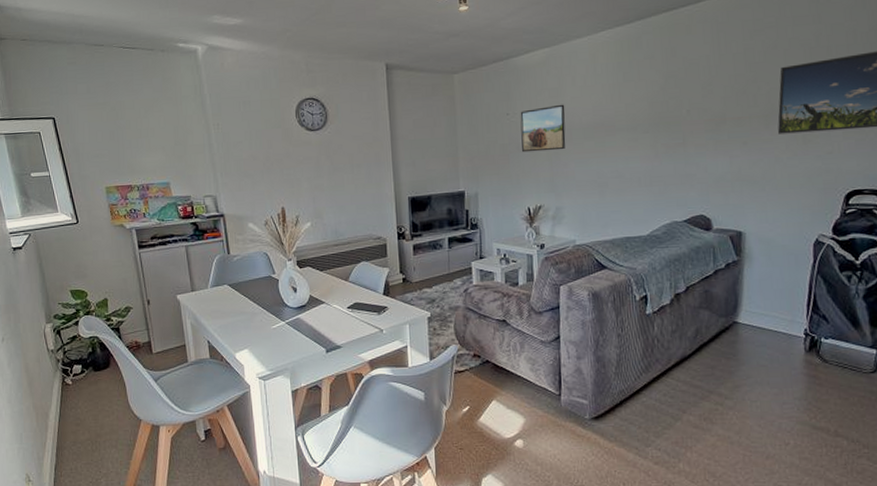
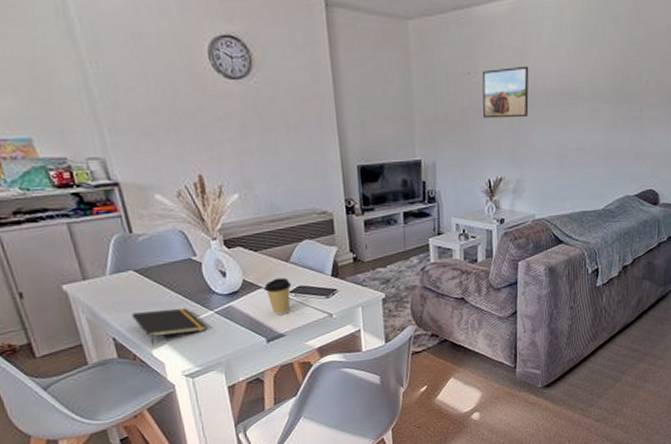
notepad: none [224,318,279,351] -> present [132,308,207,347]
coffee cup: none [326,294,349,329] -> present [264,277,292,316]

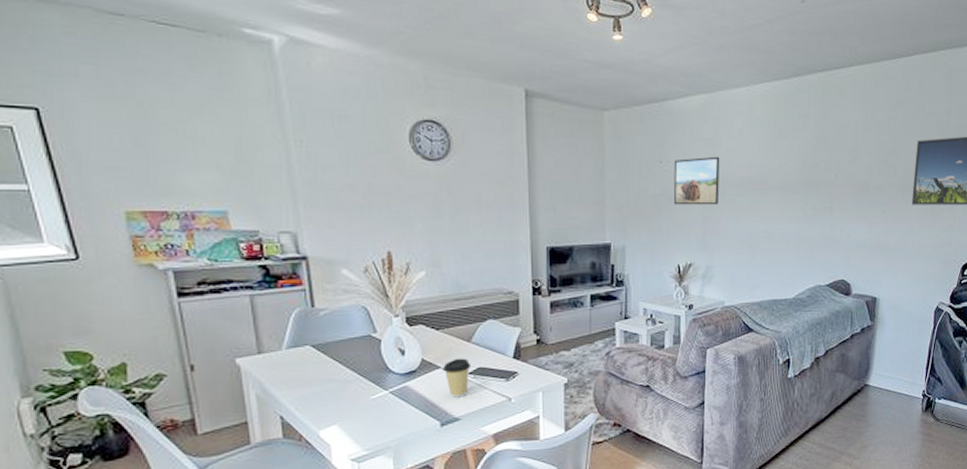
notepad: present [132,308,207,347] -> none [304,386,380,428]

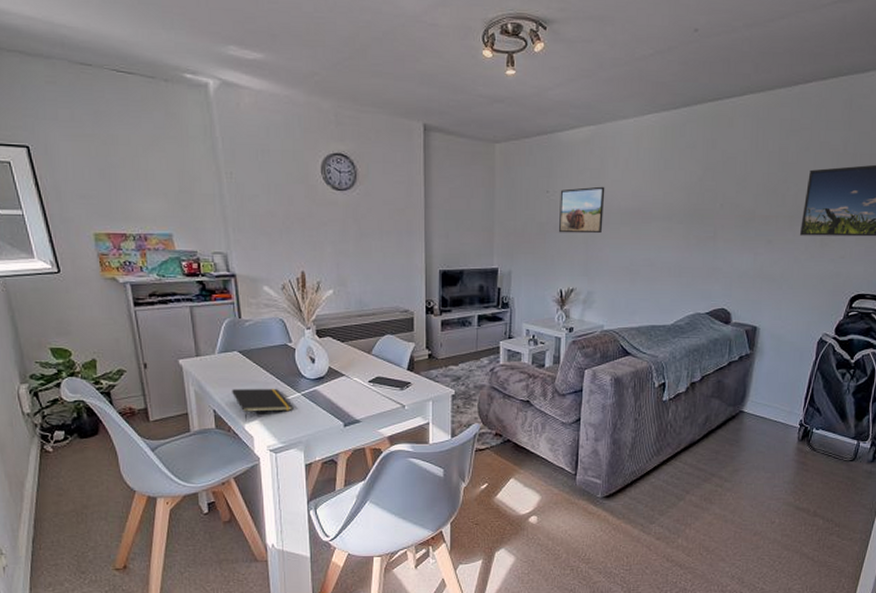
notepad: none [304,386,380,428] -> present [232,388,293,421]
coffee cup: present [443,358,472,398] -> none [347,368,371,402]

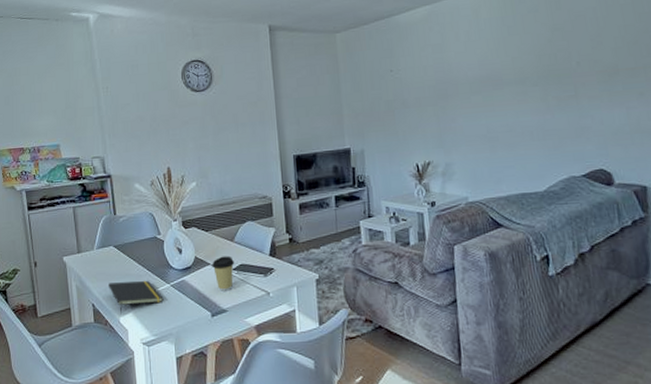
coffee cup: none [347,368,371,402] -> present [212,256,235,291]
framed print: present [559,186,605,234] -> none [404,59,452,109]

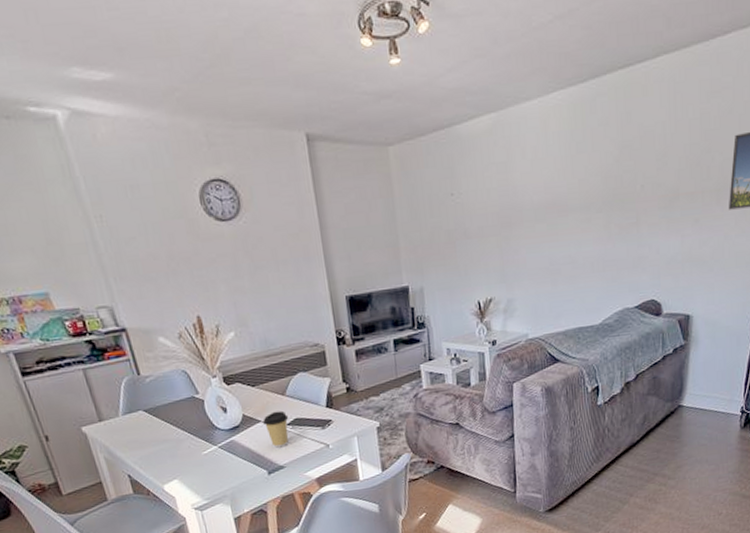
notepad: present [109,280,164,315] -> none [144,444,212,482]

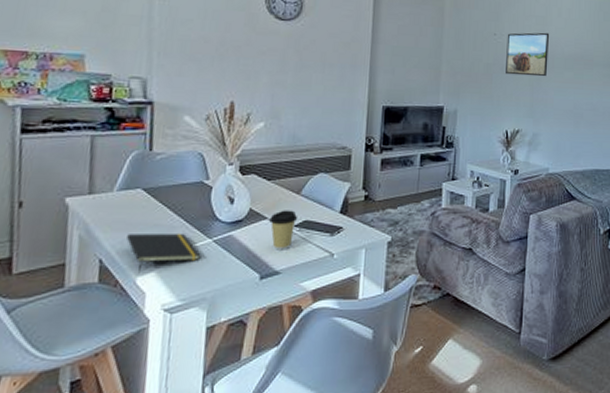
notepad: none [144,444,212,482] -> present [127,233,201,274]
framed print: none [465,181,516,239] -> present [506,32,550,77]

